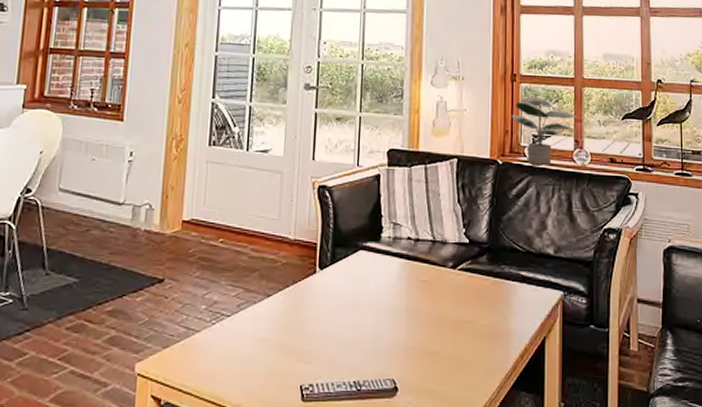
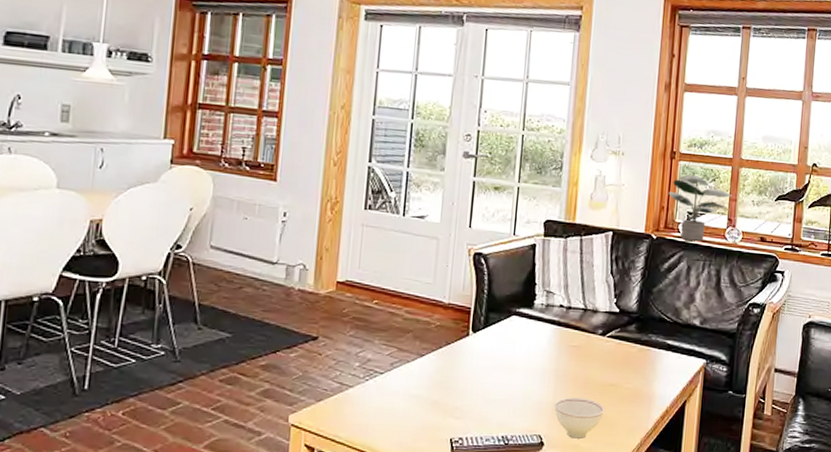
bowl: none [407,336,459,382] -> present [554,397,604,439]

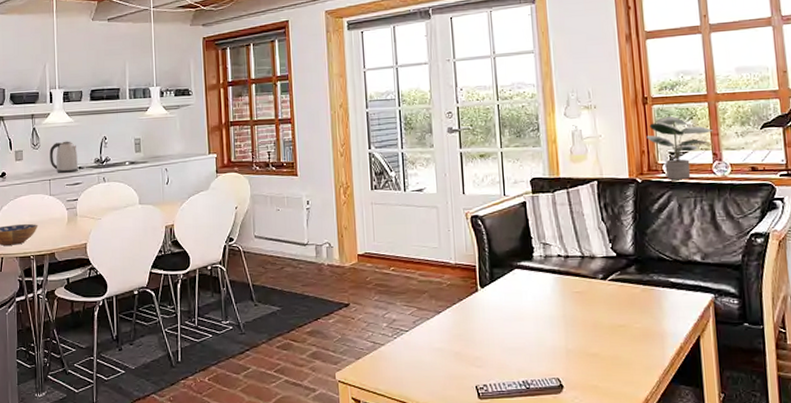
bowl: present [554,397,604,439] -> none [568,340,617,379]

